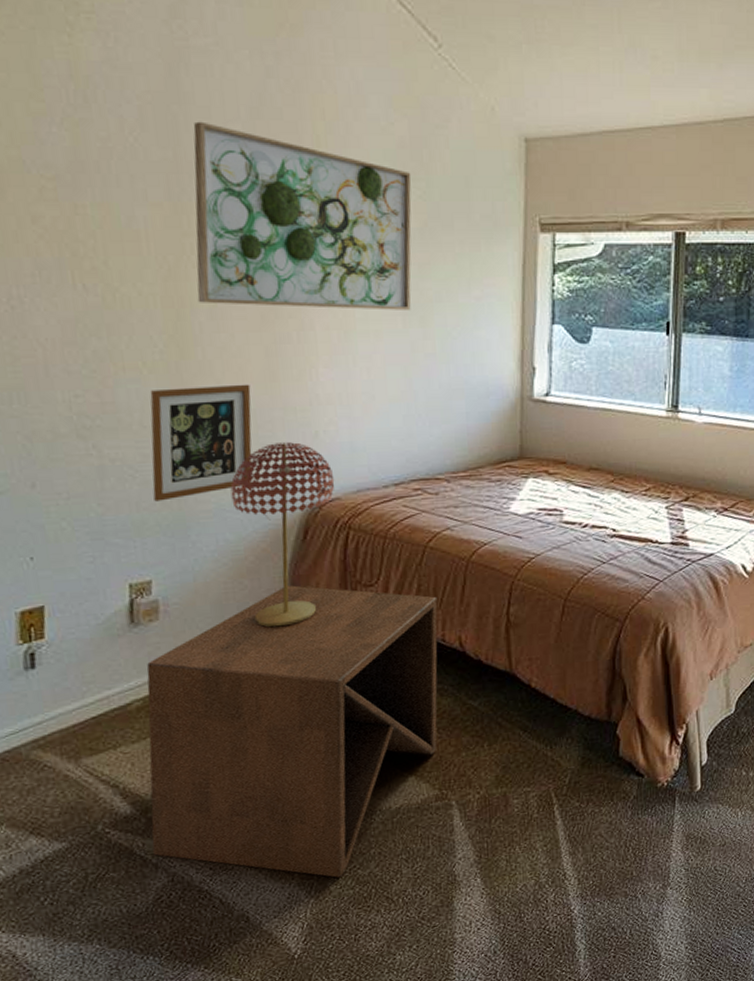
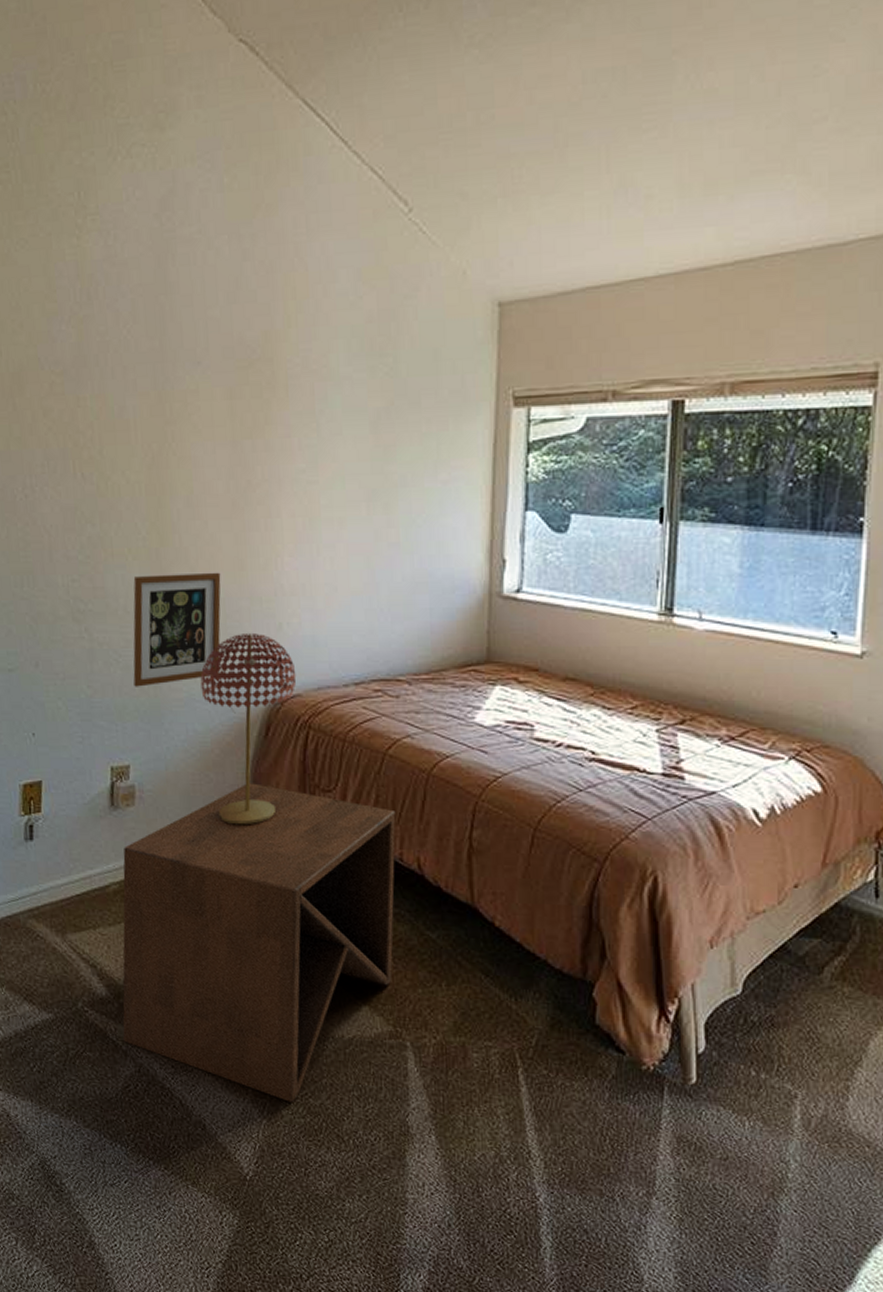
wall art: present [193,121,412,311] -> none [176,309,379,497]

